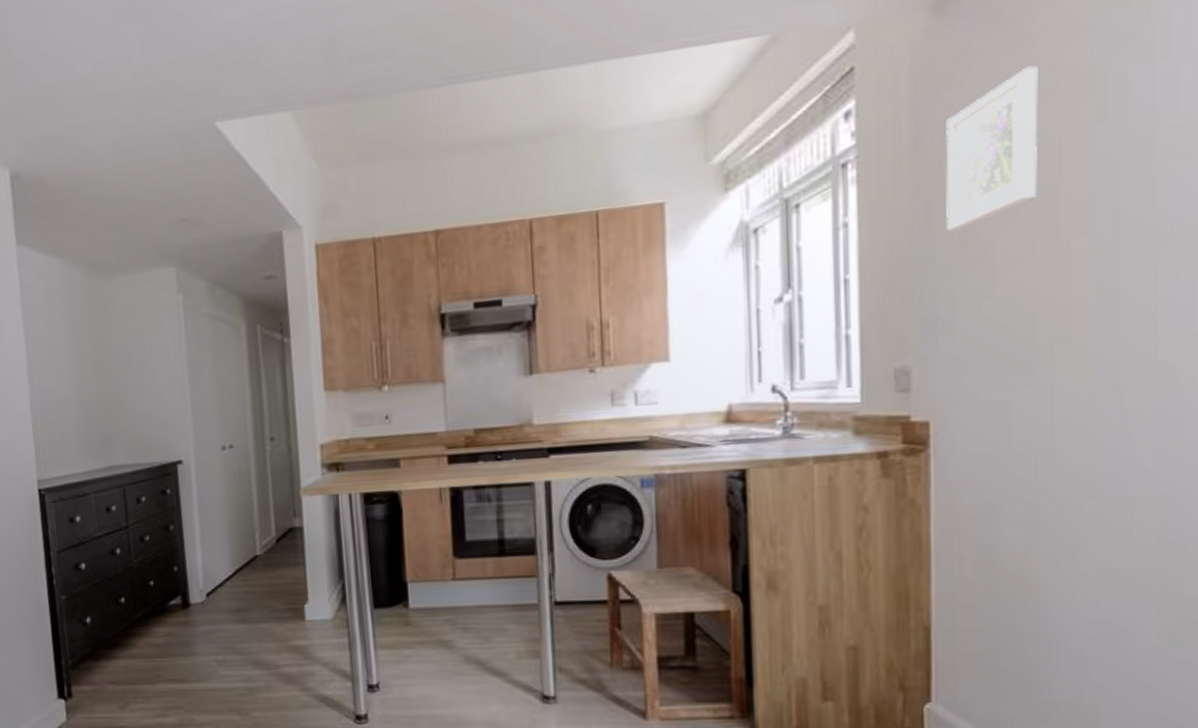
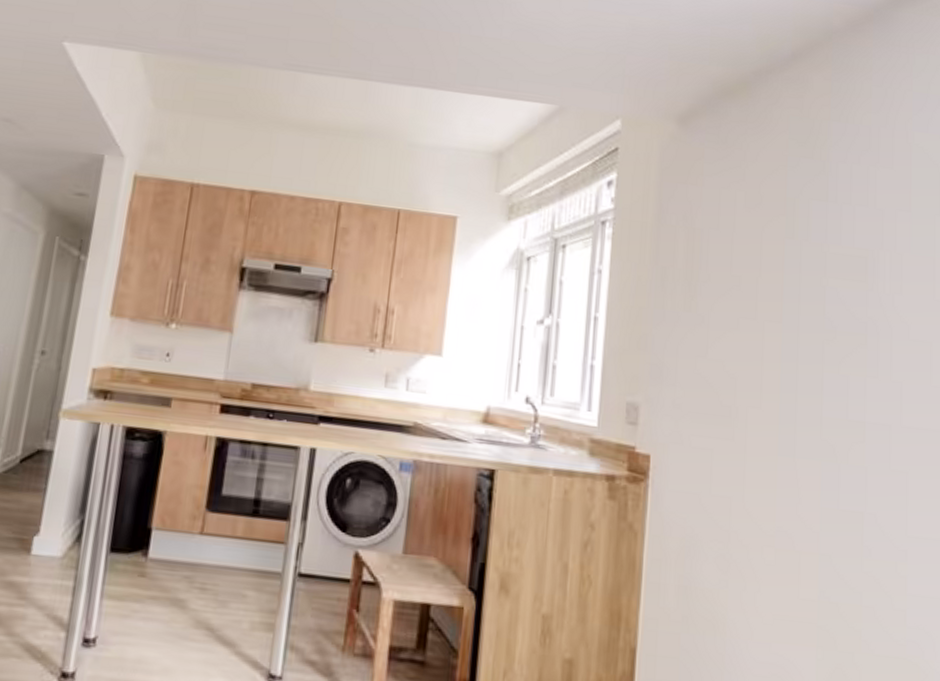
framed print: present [945,65,1038,232] -> none [676,182,749,297]

